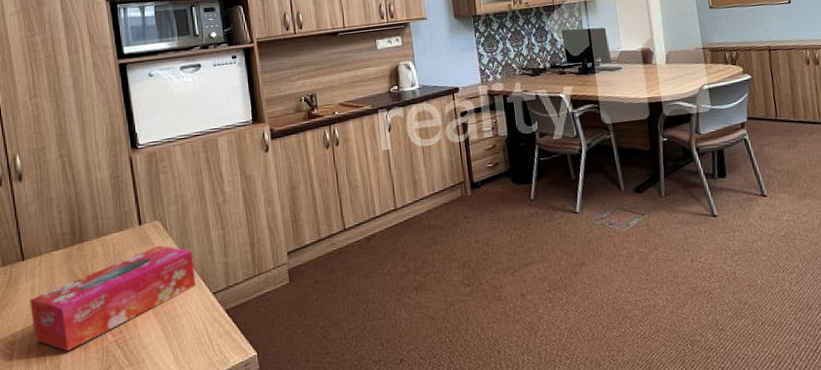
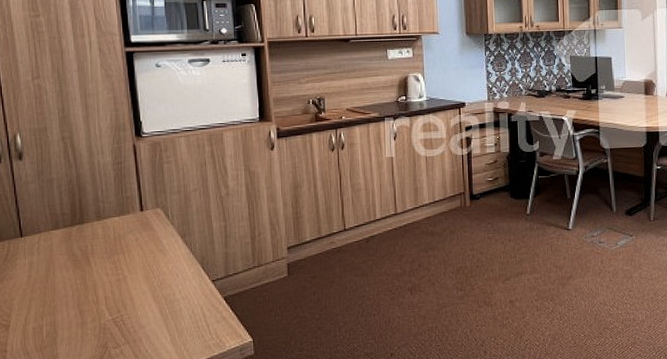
tissue box: present [30,245,196,351] -> none [27,232,196,326]

